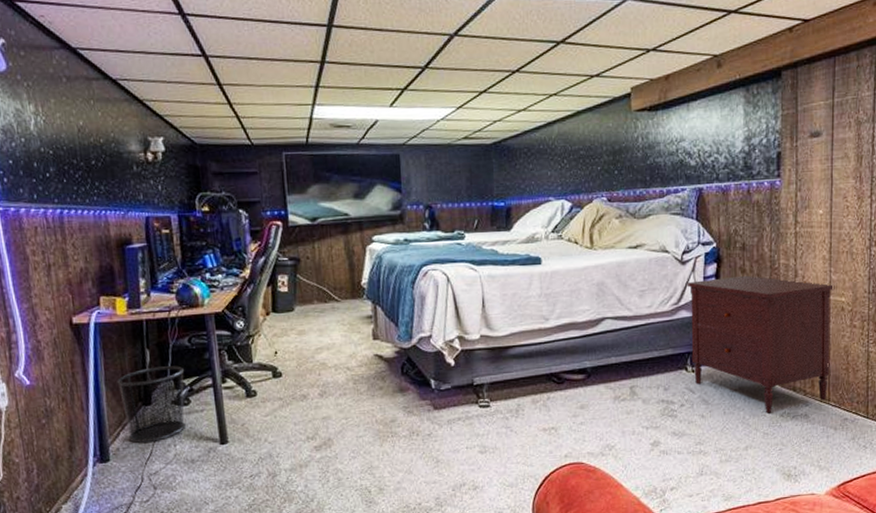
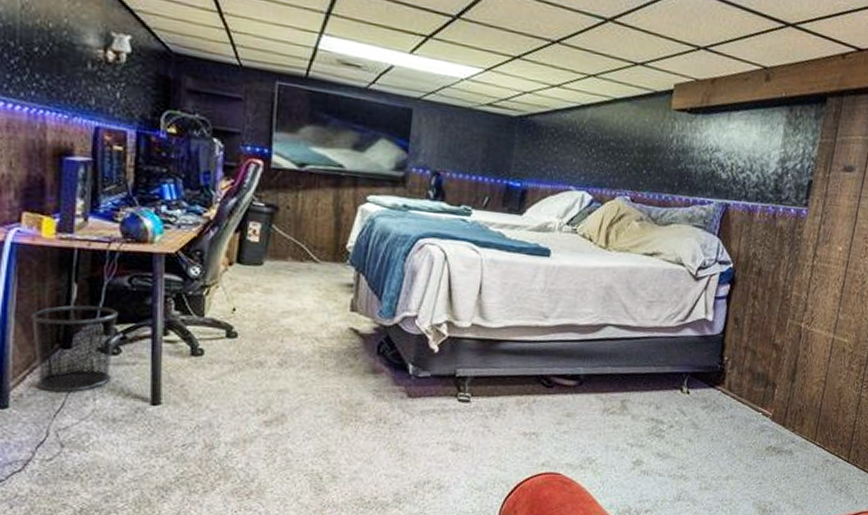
dresser: present [687,275,835,413] -> none [688,299,841,446]

